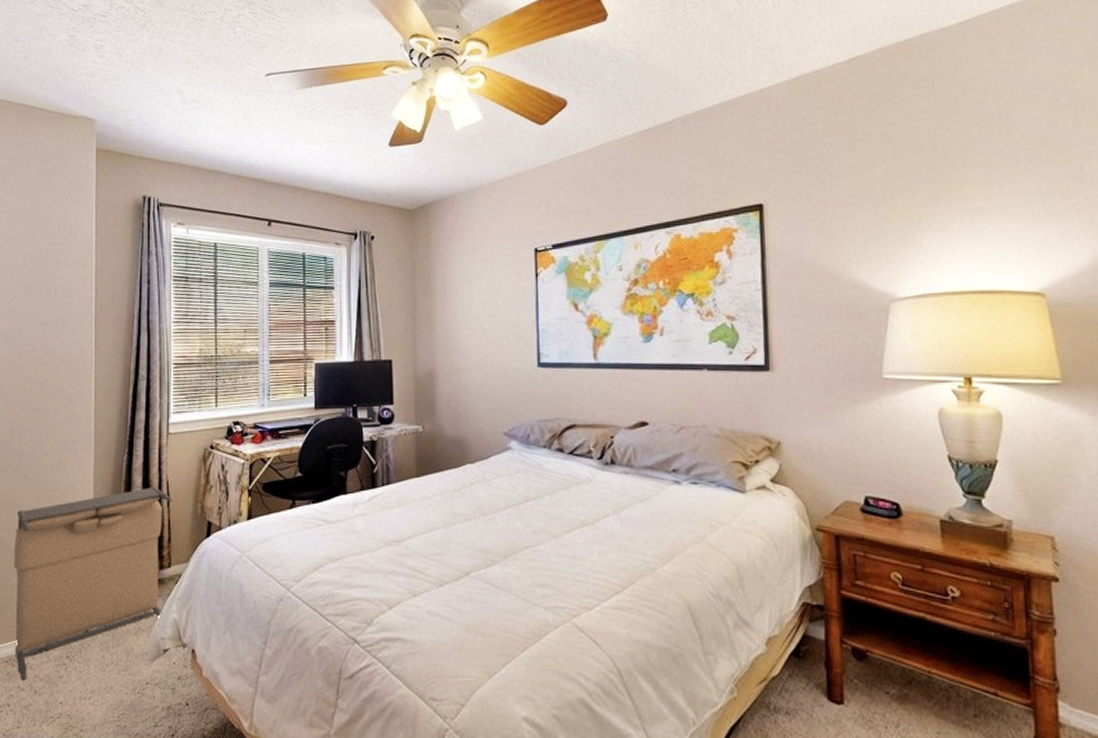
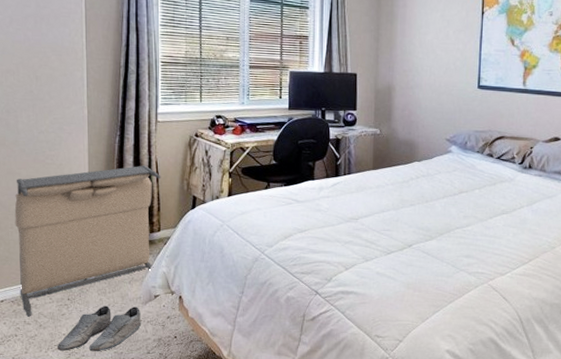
shoe: none [53,664,149,725] -> present [58,305,142,352]

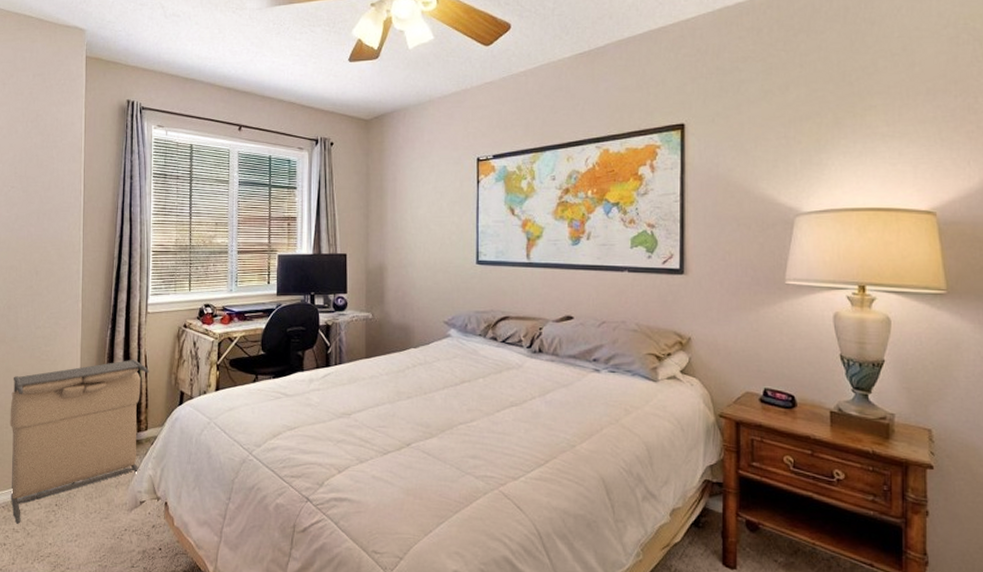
shoe: present [58,305,142,352] -> none [44,512,127,564]

